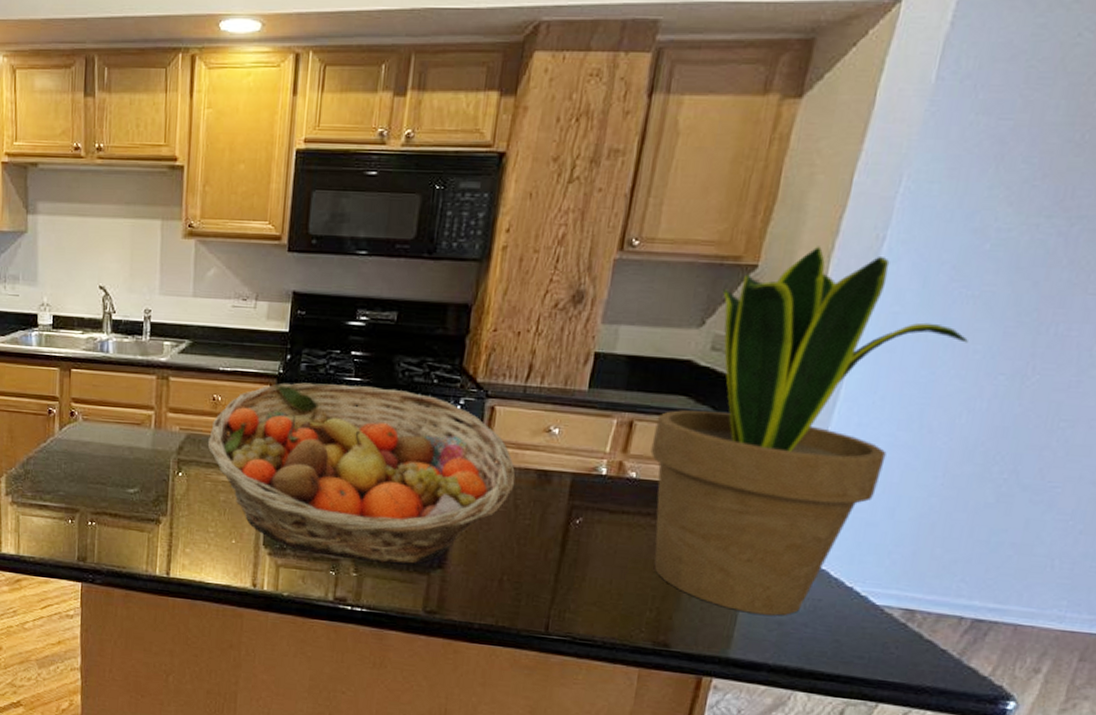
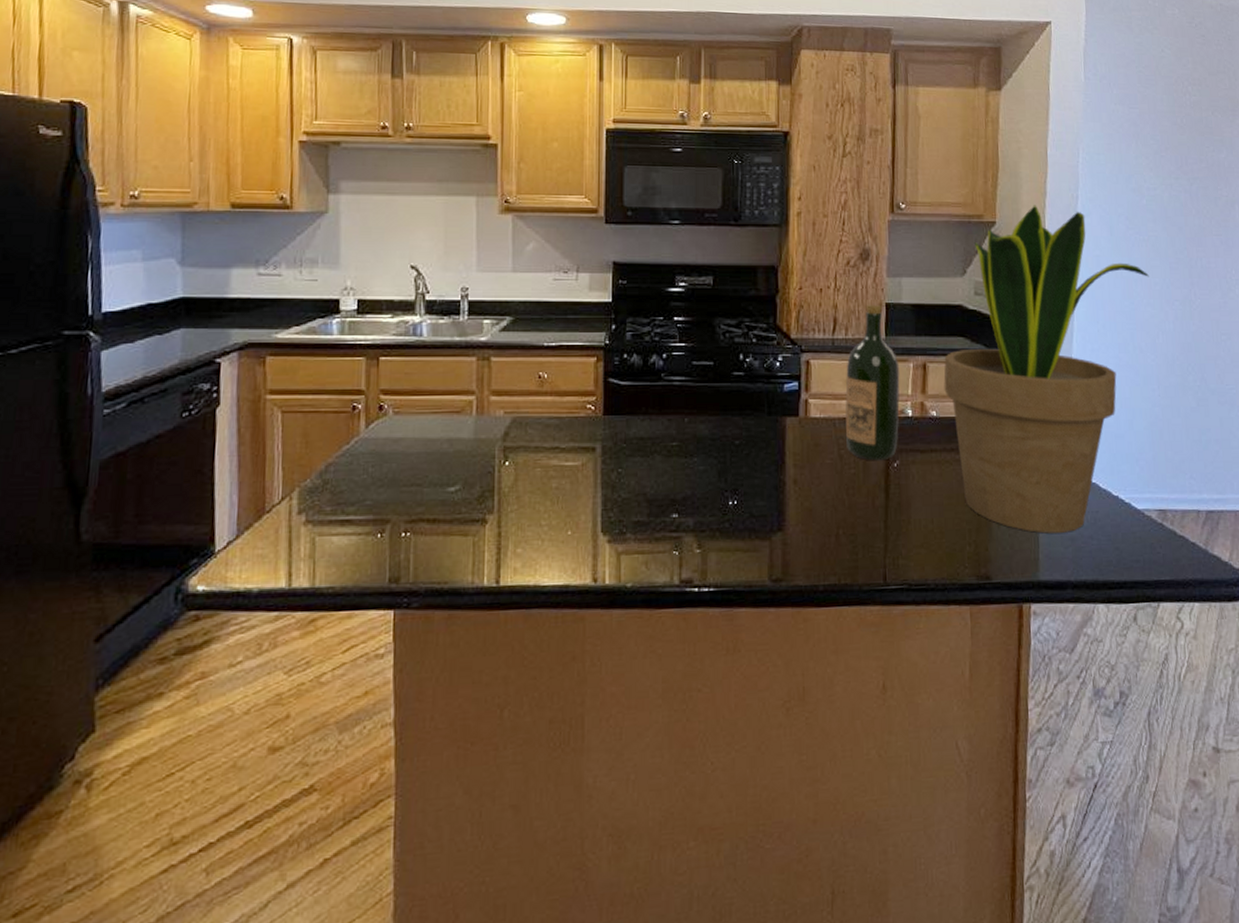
fruit basket: present [207,382,516,564] -> none [535,351,837,534]
wine bottle: none [524,352,601,516] -> present [845,304,900,461]

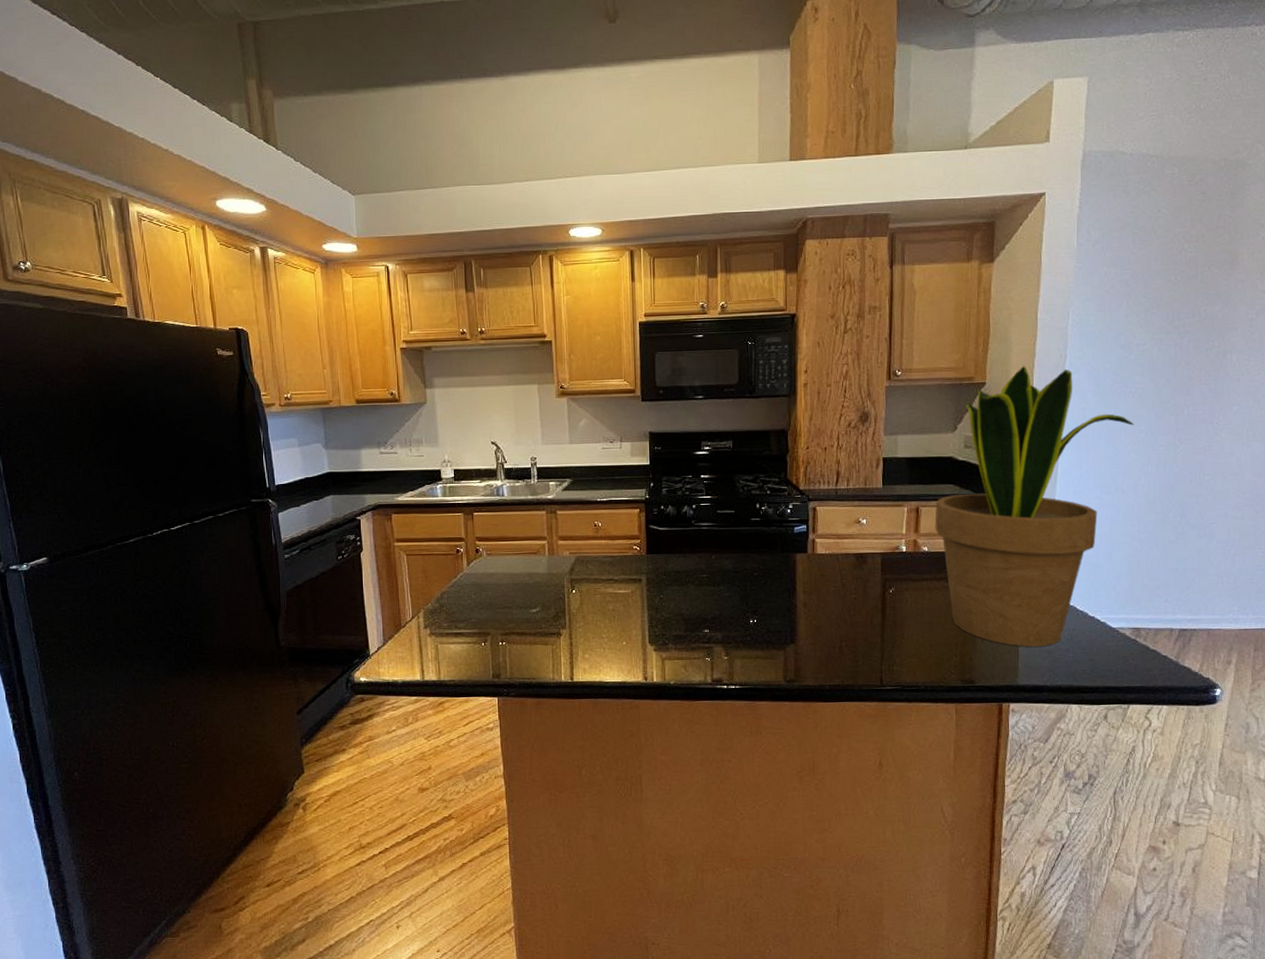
wine bottle: present [845,304,900,461] -> none [847,459,896,588]

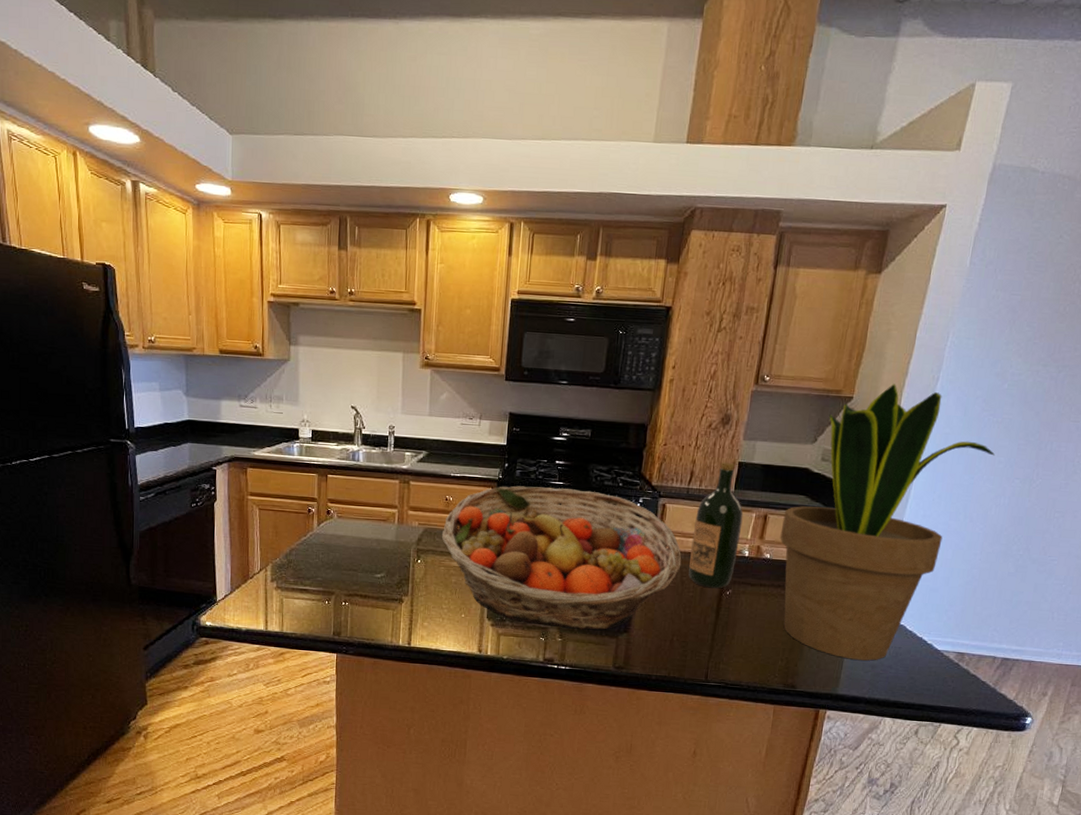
fruit basket: none [594,501,840,645] -> present [441,485,682,630]
wine bottle: none [847,459,896,588] -> present [688,462,744,589]

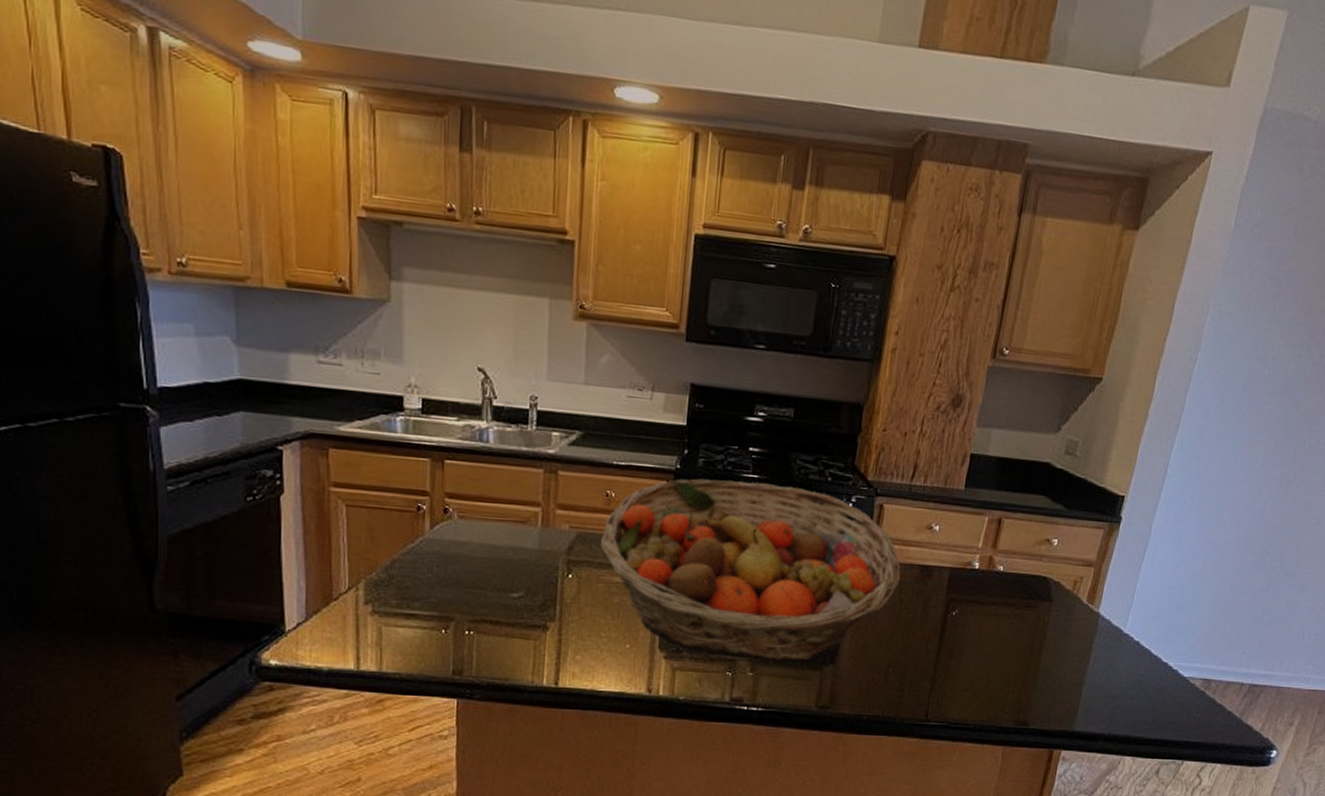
wine bottle: present [688,462,744,589] -> none [908,453,975,609]
potted plant: present [780,383,995,661] -> none [1015,363,1252,691]

